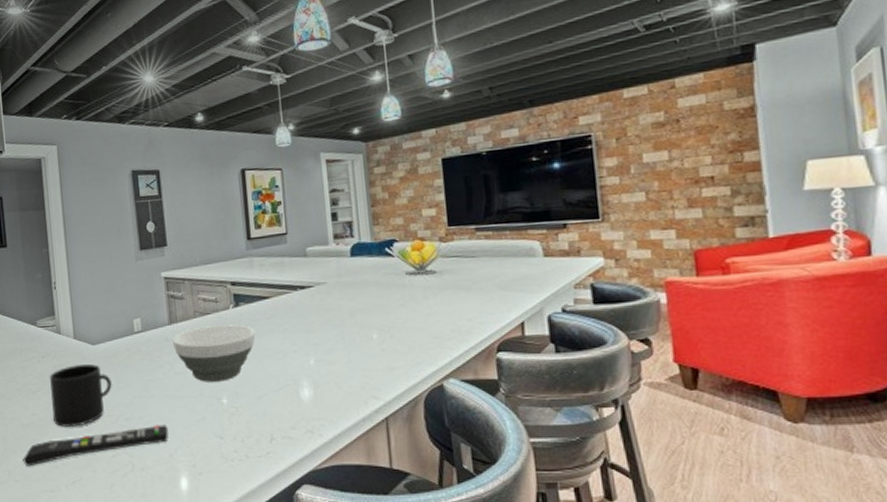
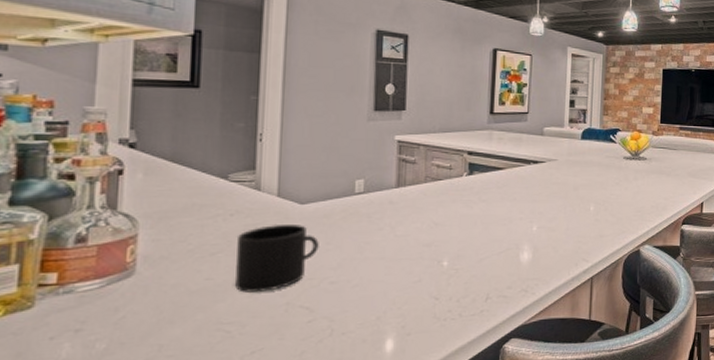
remote control: present [23,425,170,467] -> none [183,287,380,339]
bowl: present [172,324,256,382] -> none [397,191,486,245]

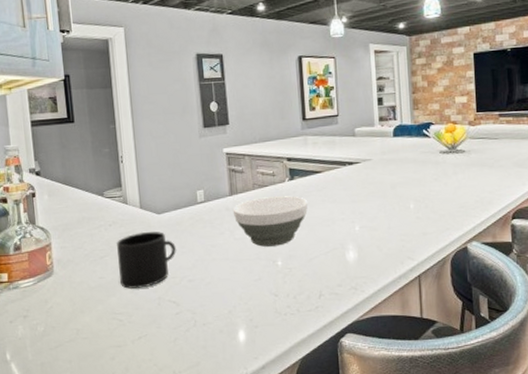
bowl: none [397,191,486,245] -> present [232,196,308,247]

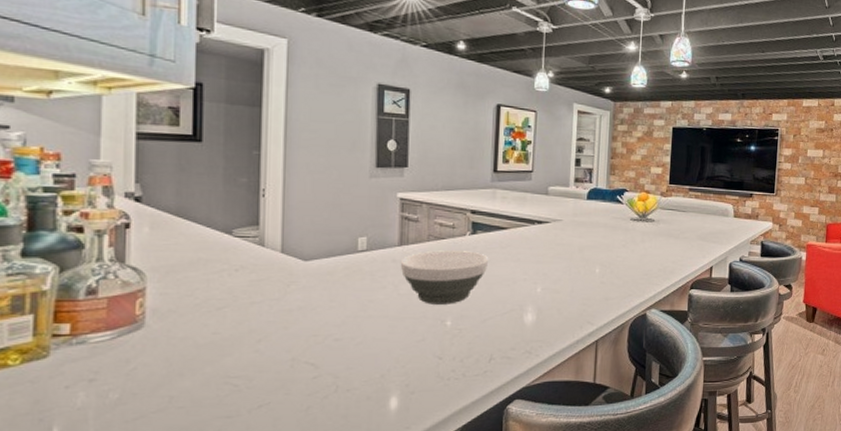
mug: present [117,232,176,289] -> none [242,281,323,347]

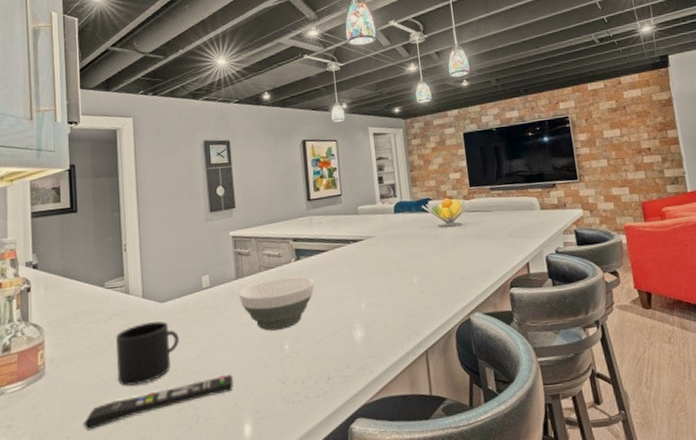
remote control: none [192,345,384,391] -> present [83,374,235,431]
mug: none [242,281,323,347] -> present [116,321,179,386]

